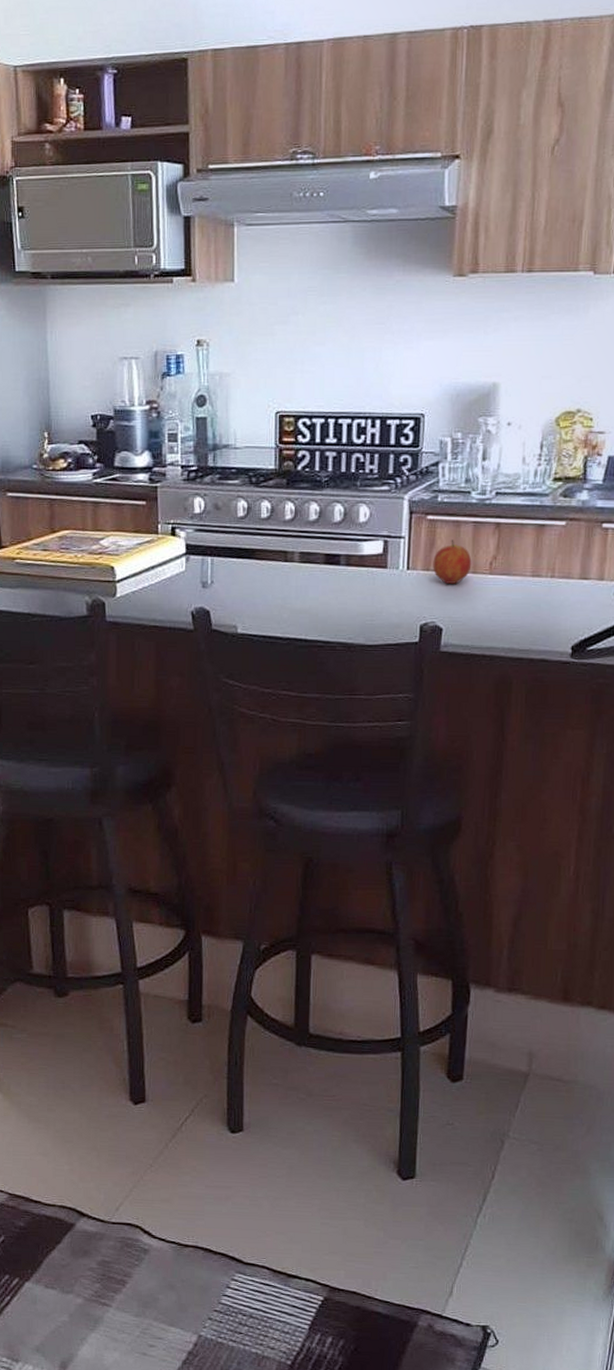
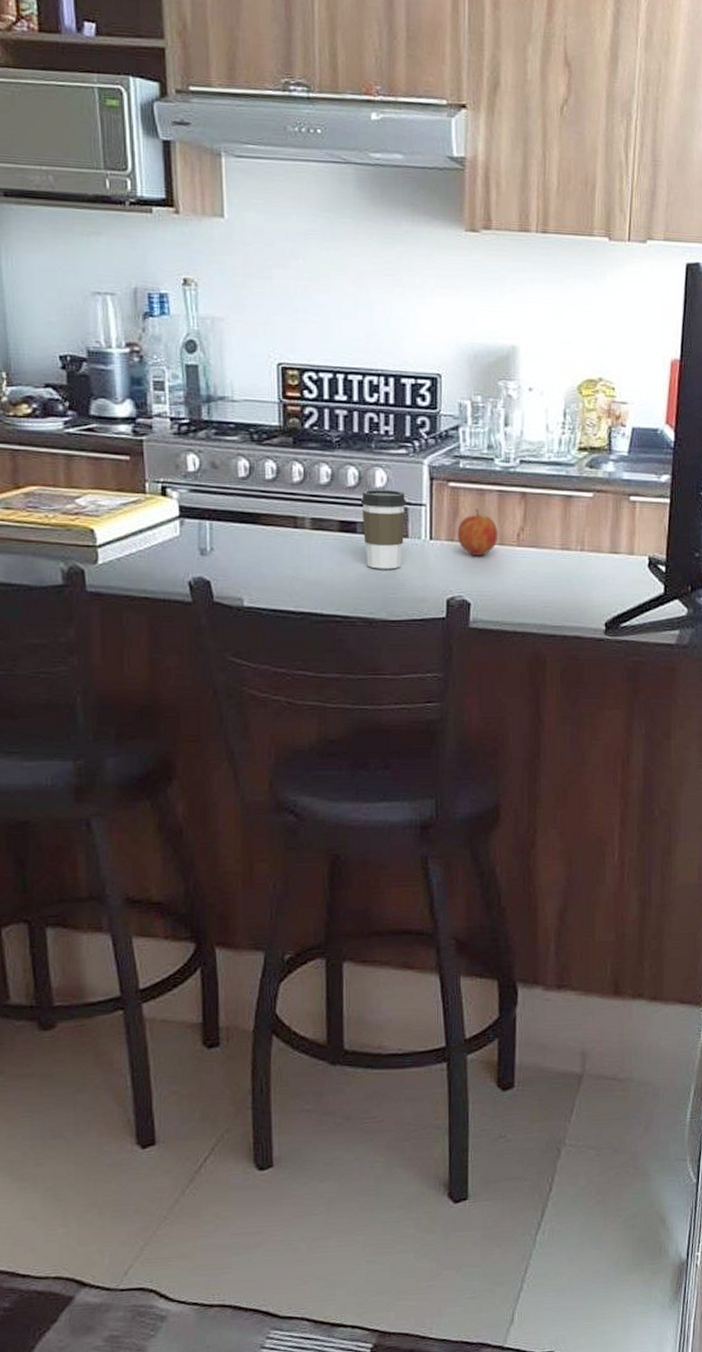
coffee cup: none [344,525,387,598] -> present [360,490,406,569]

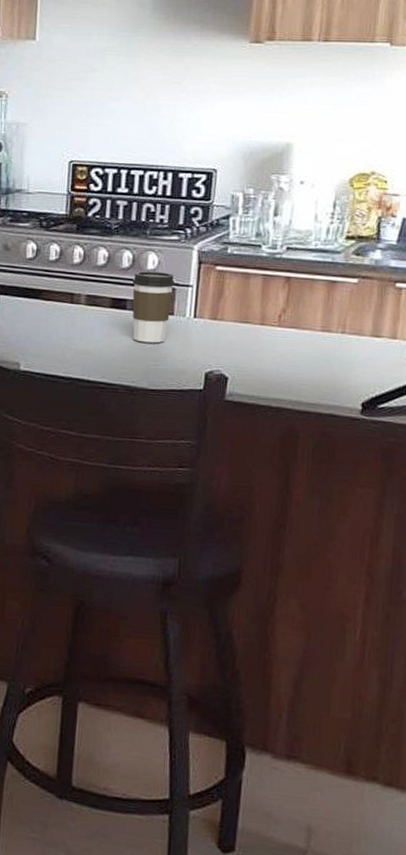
fruit: present [457,509,498,556] -> none [220,291,260,334]

